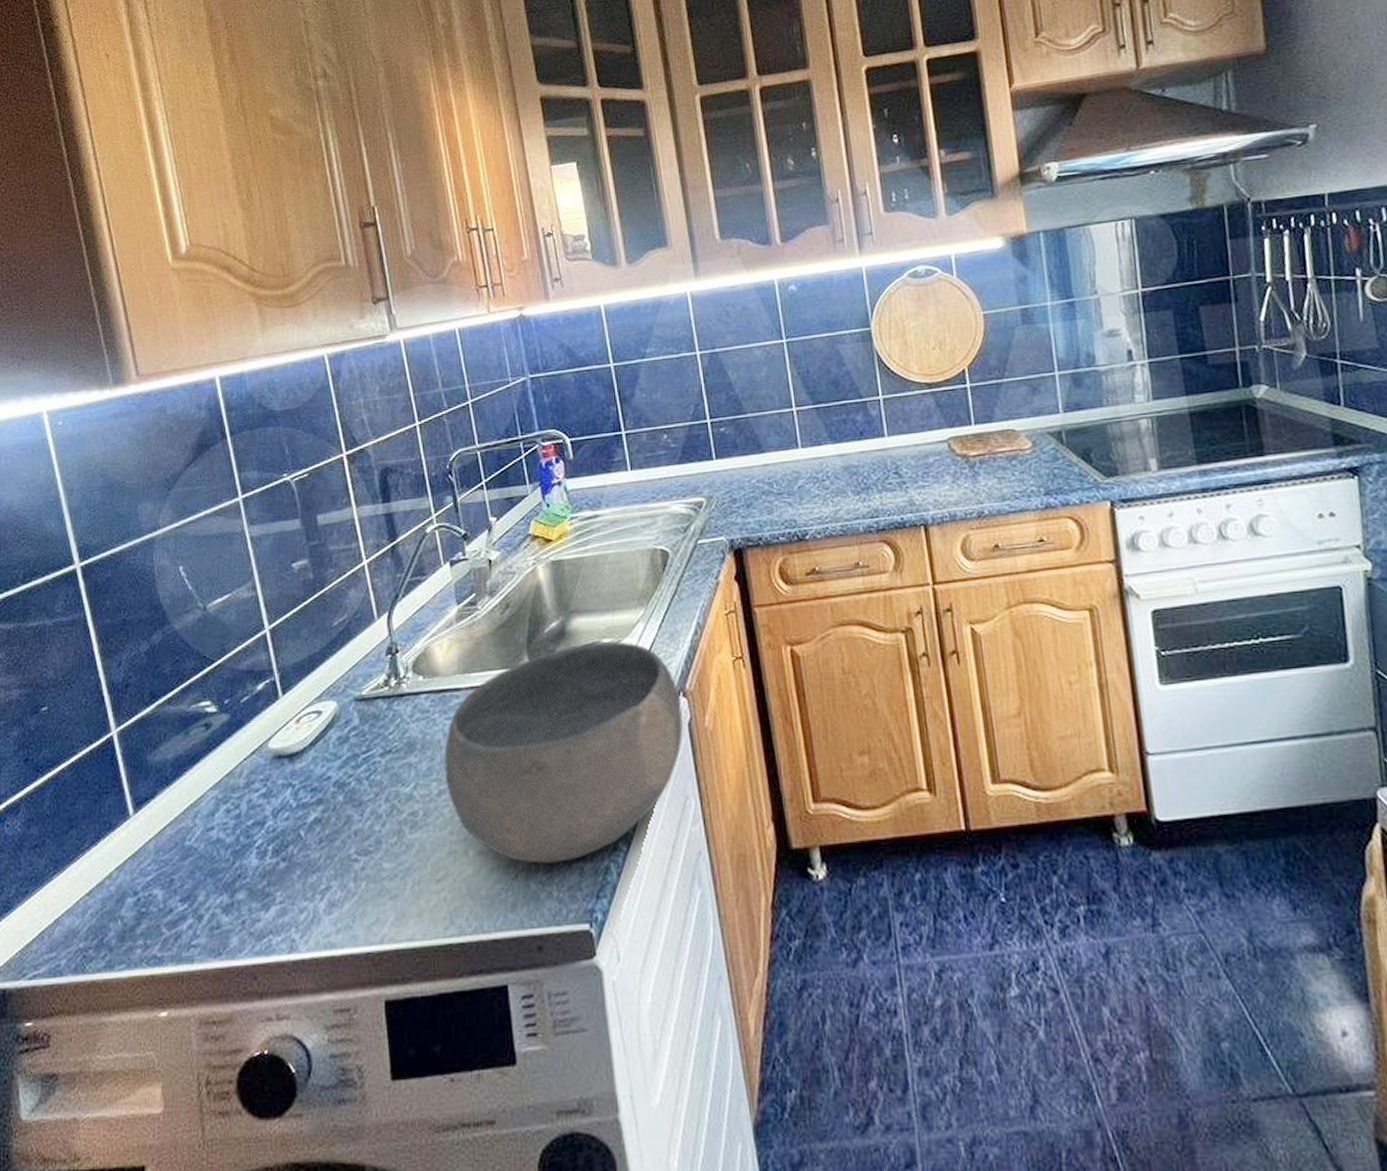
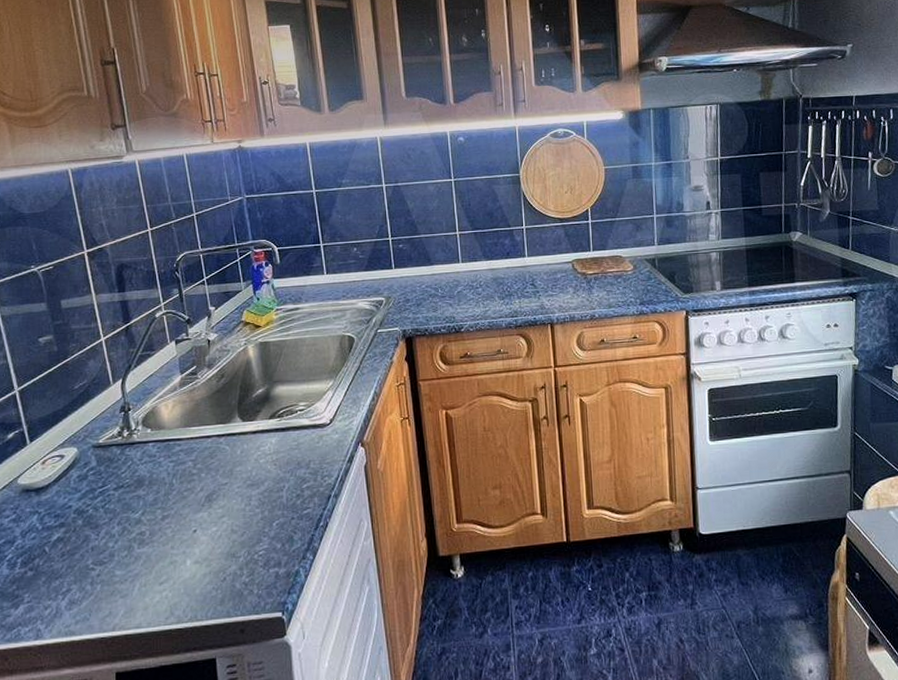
bowl: present [444,641,683,864] -> none [167,405,360,570]

